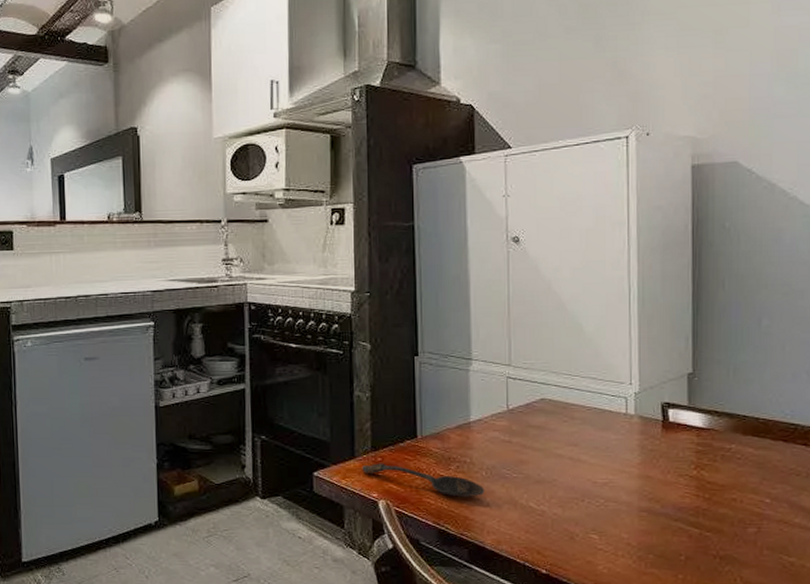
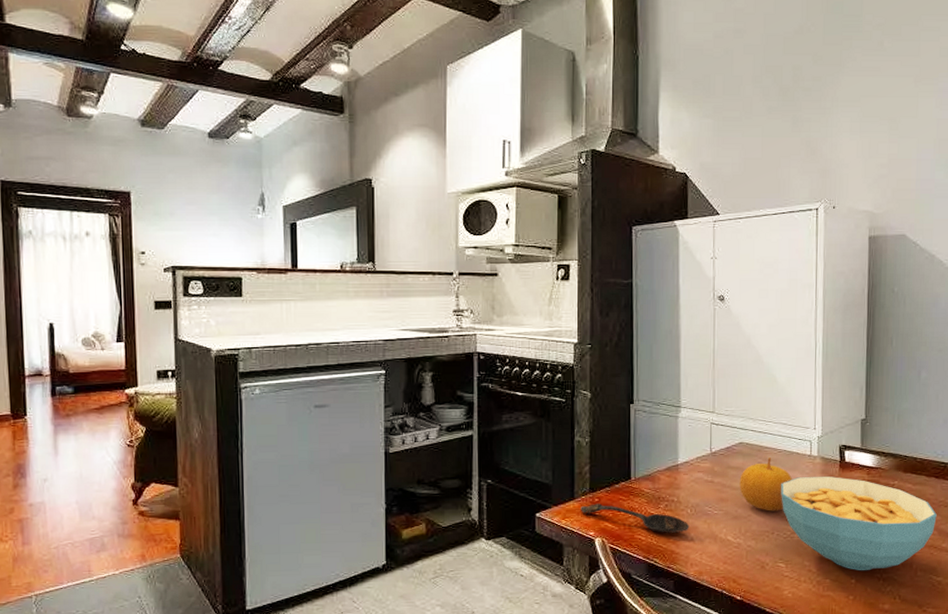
fruit: none [542,416,606,476] -> present [739,458,793,511]
cereal bowl: none [592,438,787,547] -> present [781,476,937,571]

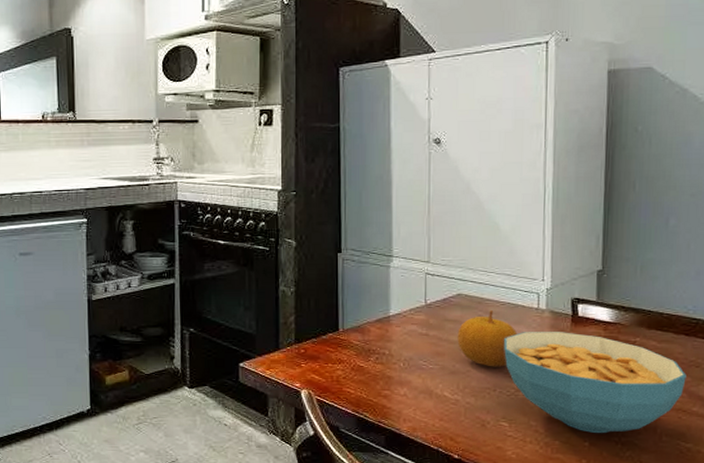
spoon: present [581,503,690,533] -> none [286,355,402,387]

